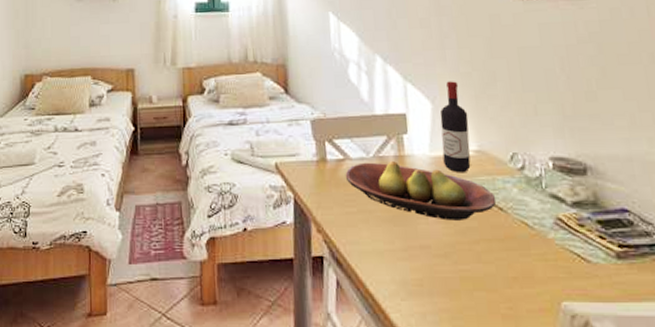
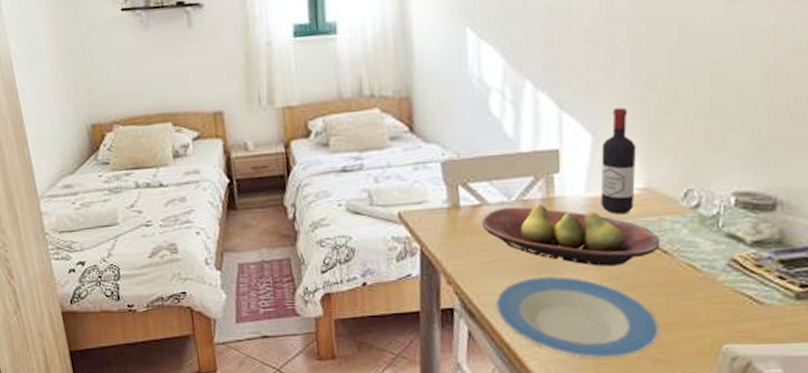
plate: none [360,228,505,313] -> present [496,276,659,359]

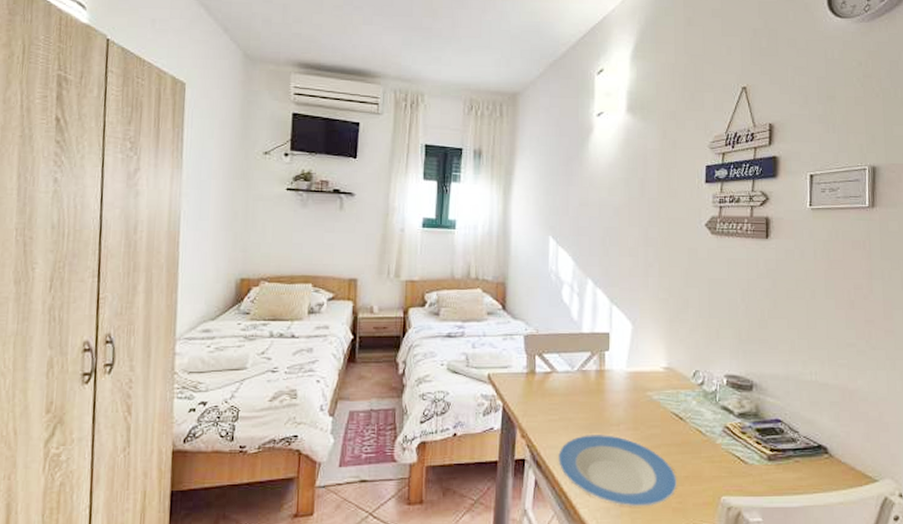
fruit bowl: present [481,205,661,267] -> none [551,375,678,428]
wine bottle: present [600,107,637,215] -> none [637,305,662,387]

